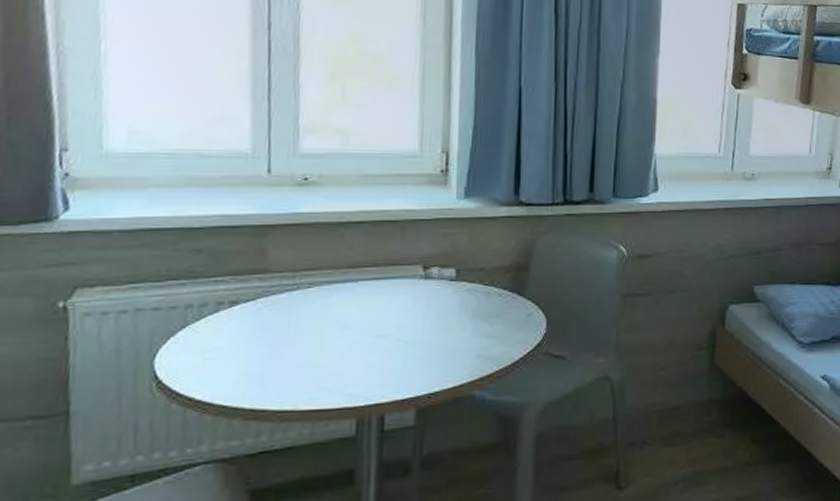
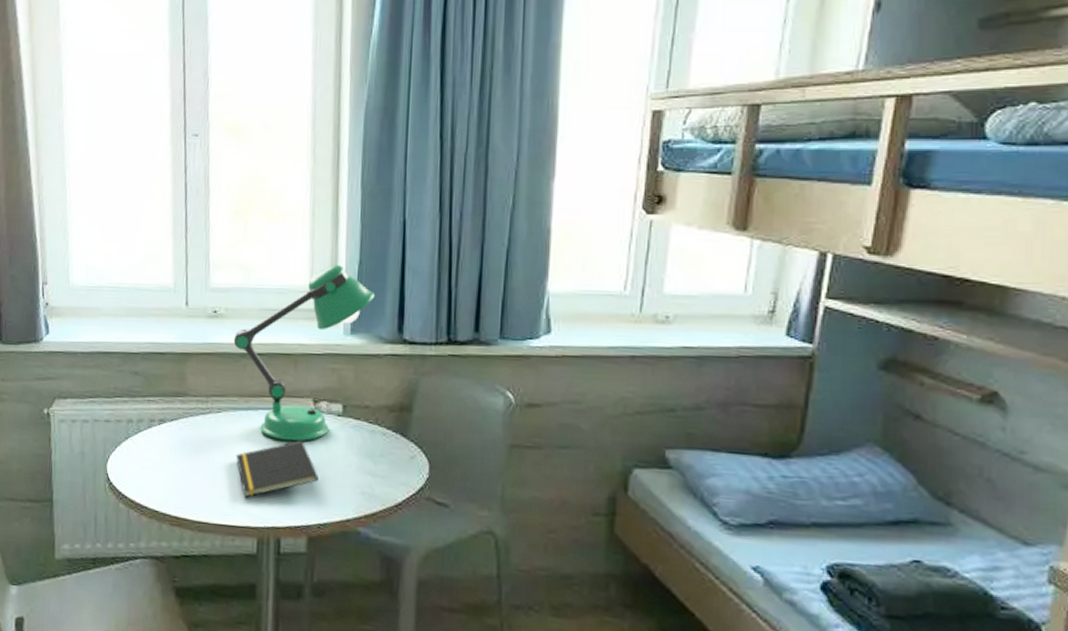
desk lamp: none [328,130,491,311] -> present [233,265,376,442]
notepad: none [330,308,429,377] -> present [235,439,319,498]

